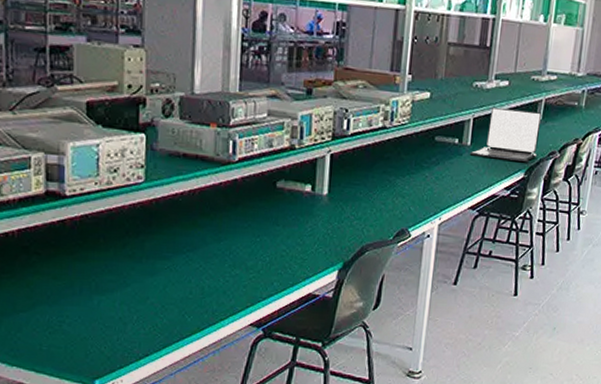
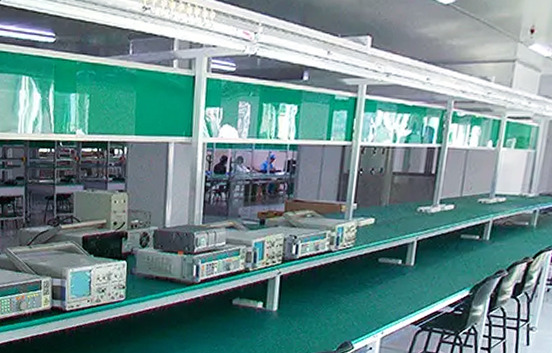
laptop: present [469,108,542,163] -> none [413,230,490,281]

